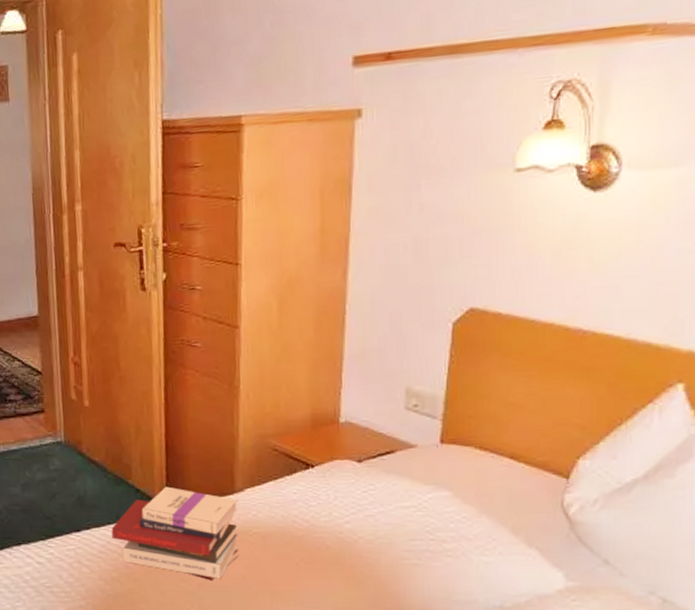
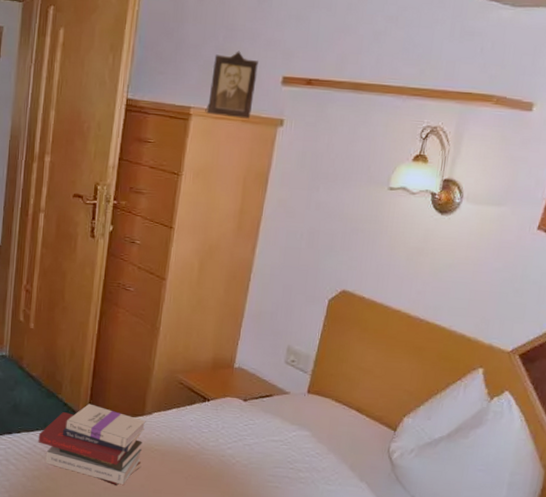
photo frame: none [260,36,320,120] -> present [205,51,258,119]

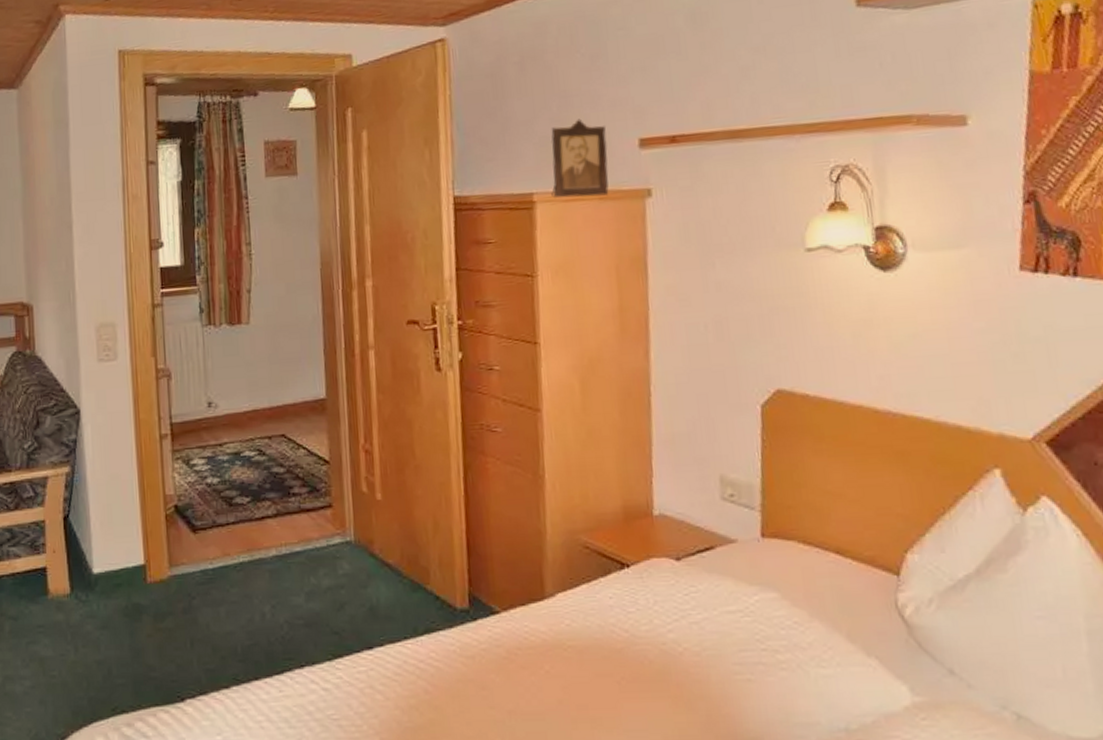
books: present [38,403,146,485] -> none [408,592,554,706]

